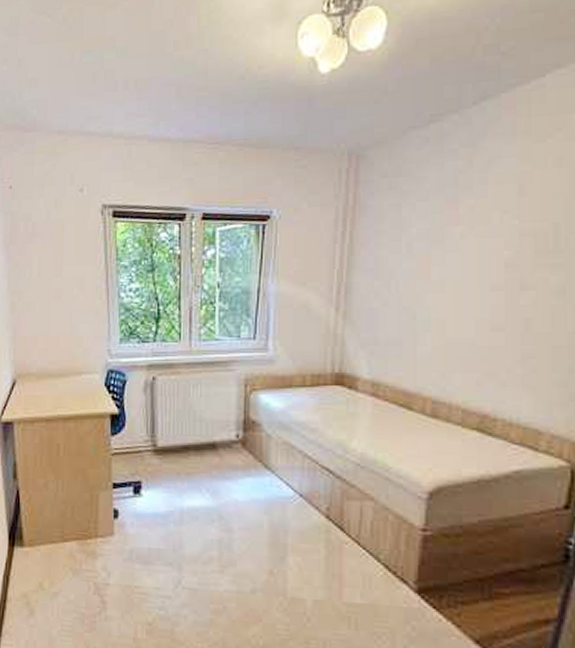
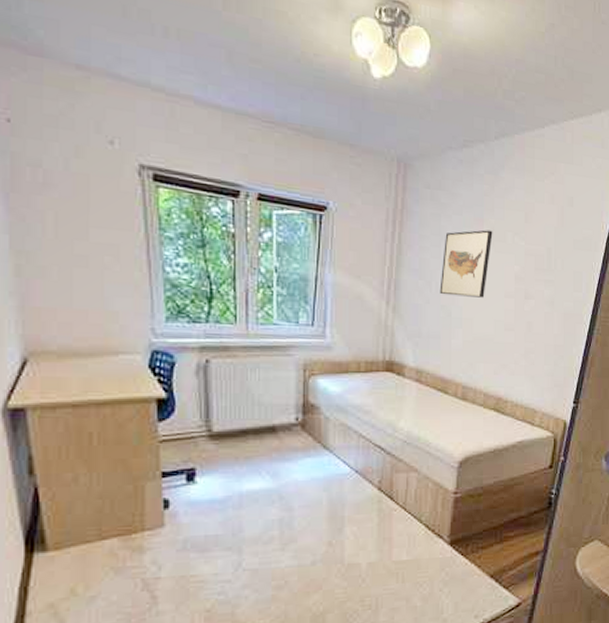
wall art: none [401,212,472,295] -> present [439,230,493,298]

